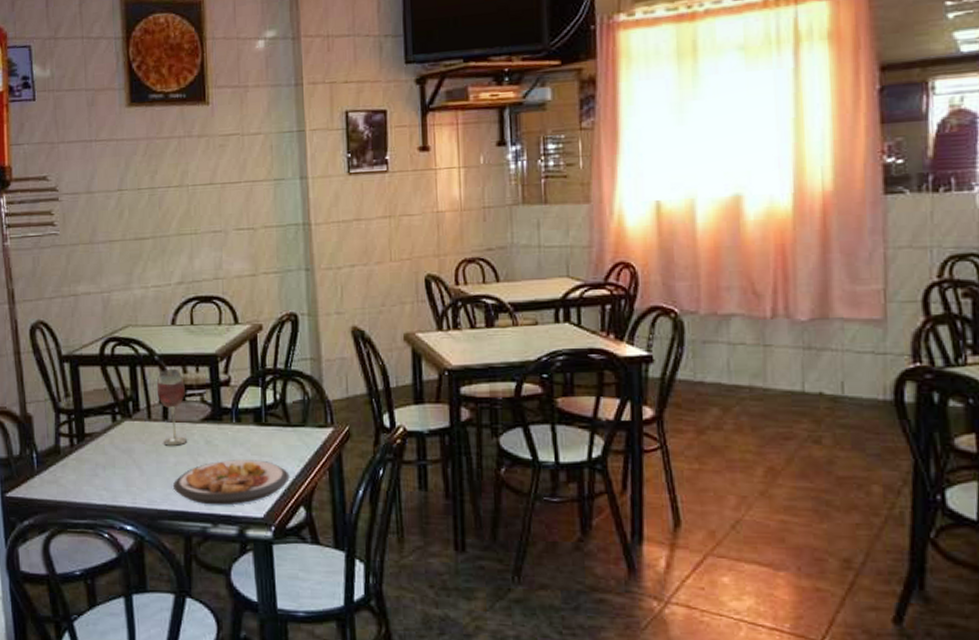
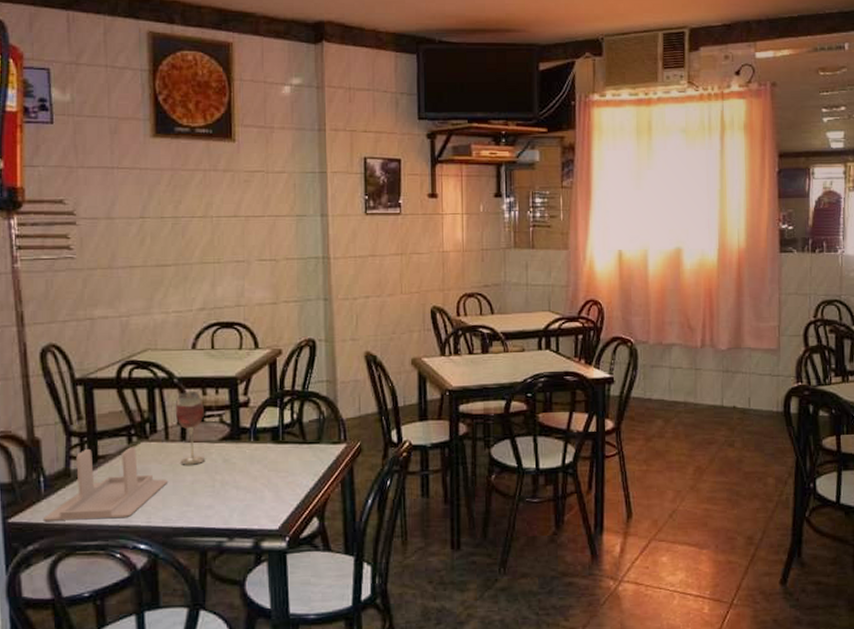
napkin holder: none [37,425,151,498] -> present [44,447,167,521]
plate: present [173,460,290,505] -> none [190,476,304,520]

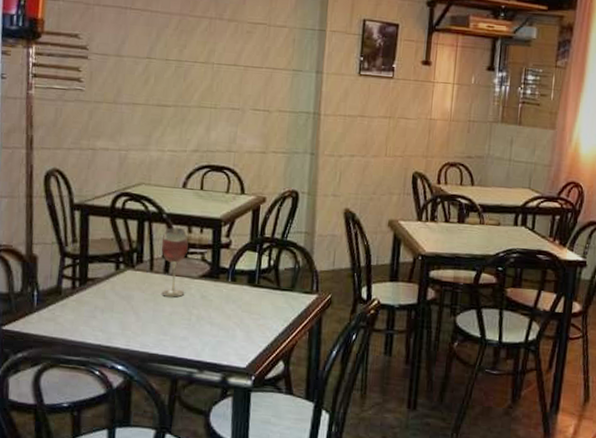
napkin holder: present [44,447,167,521] -> none [34,270,148,338]

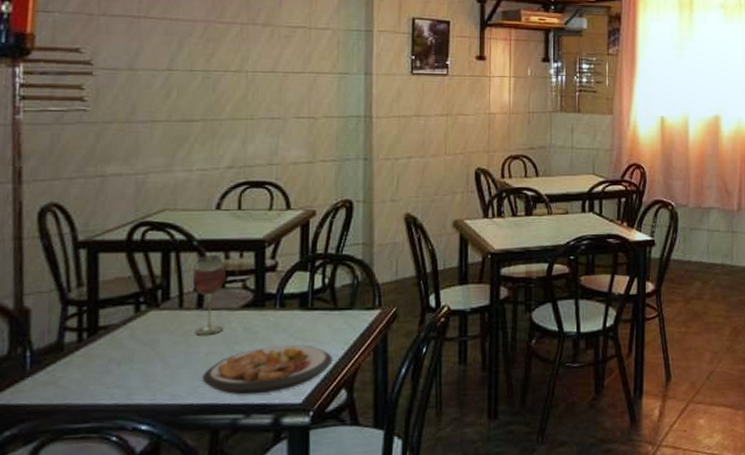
plate: none [166,314,274,354] -> present [203,345,333,395]

